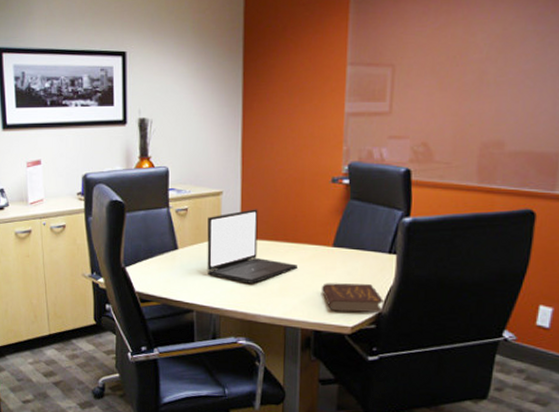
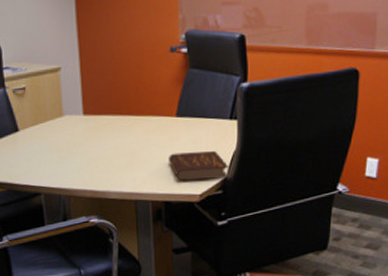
laptop: present [207,209,297,284] -> none [47,83,143,161]

